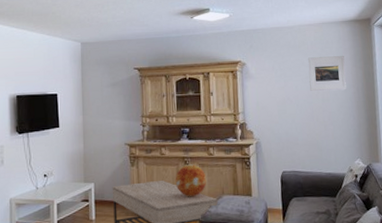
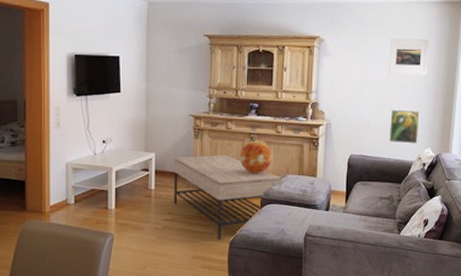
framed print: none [317,123,347,157] -> present [389,109,420,144]

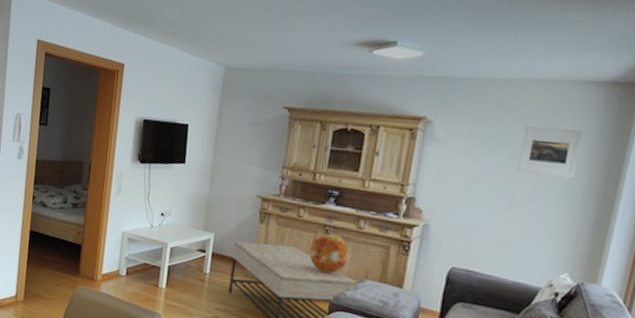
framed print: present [389,109,420,144] -> none [508,216,558,266]

